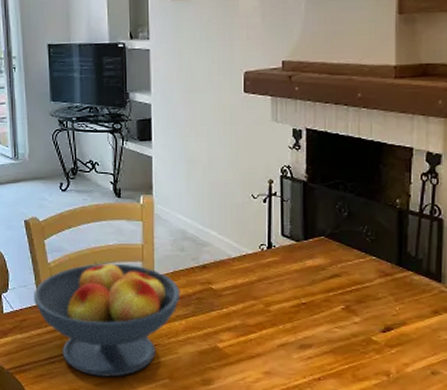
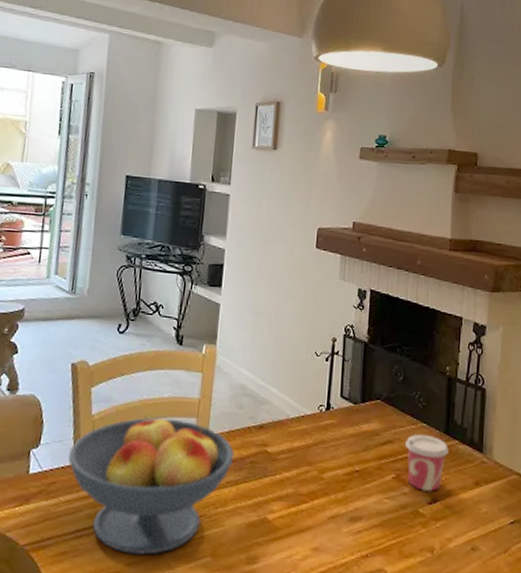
cup: none [354,267,402,322] -> present [405,433,449,493]

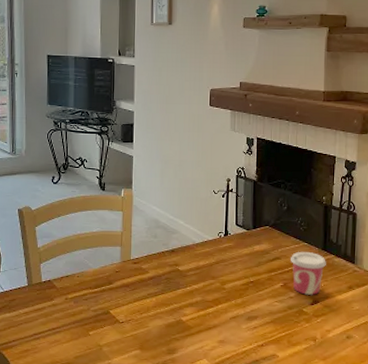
fruit bowl: present [68,415,234,555] -> none [23,246,153,350]

